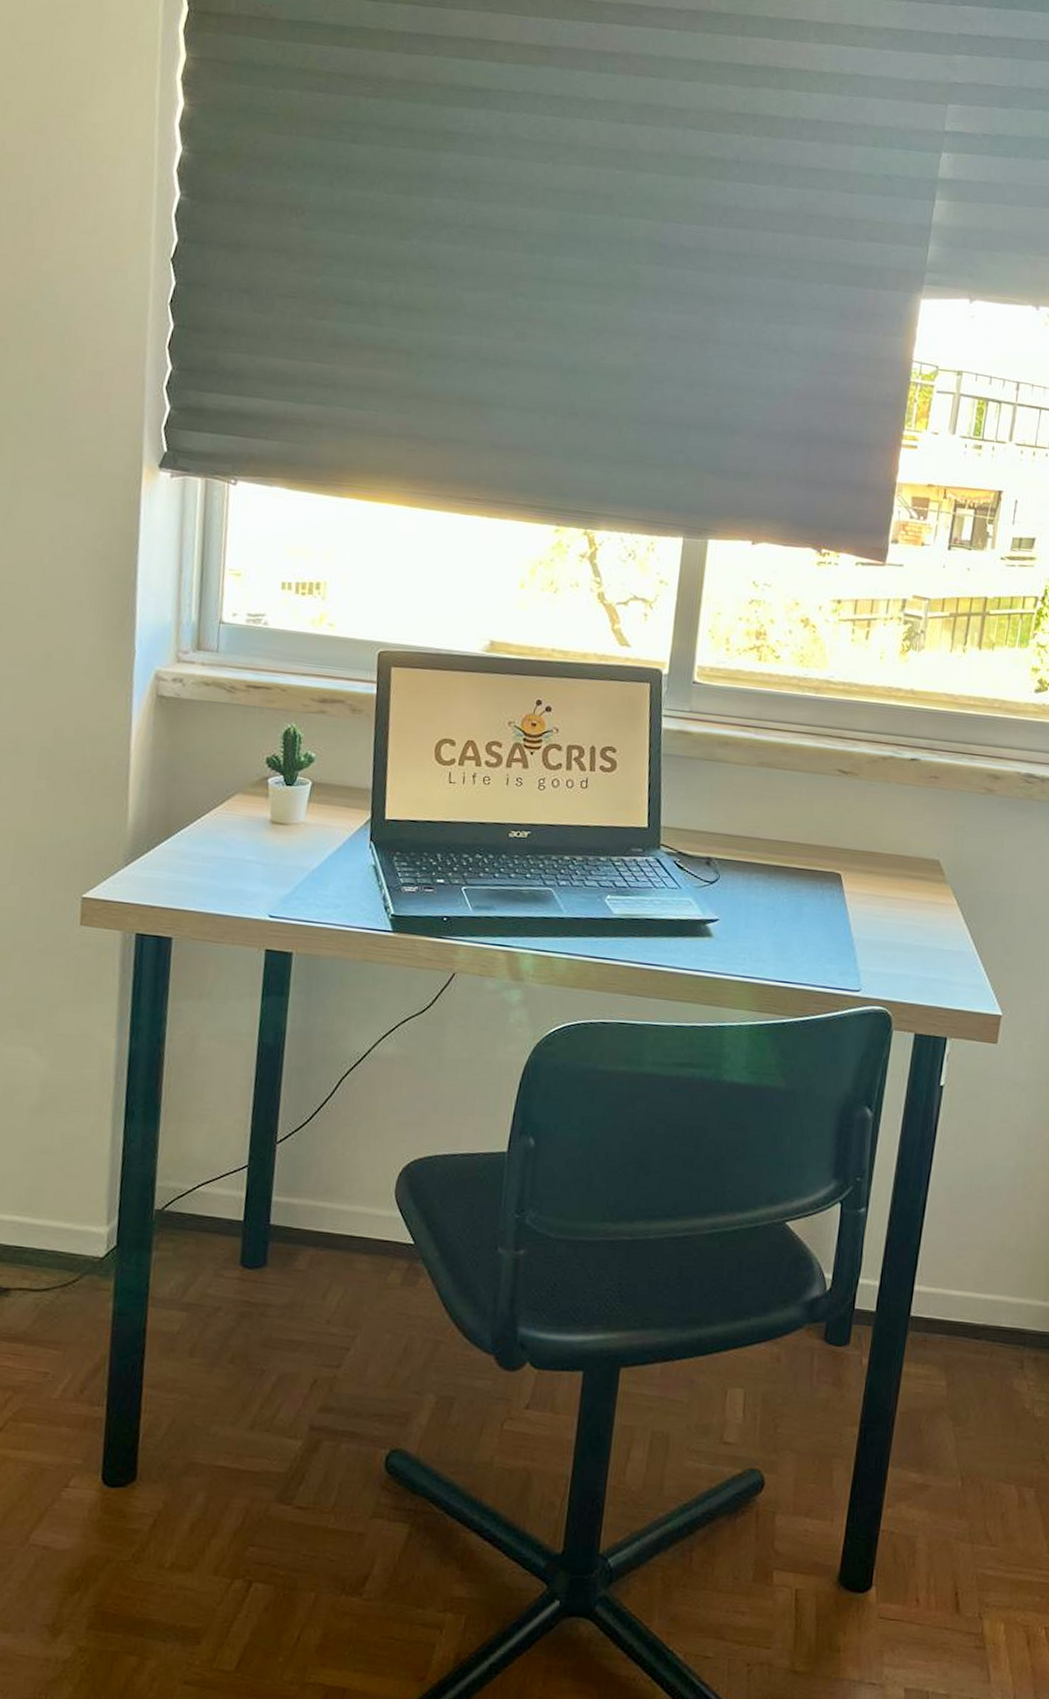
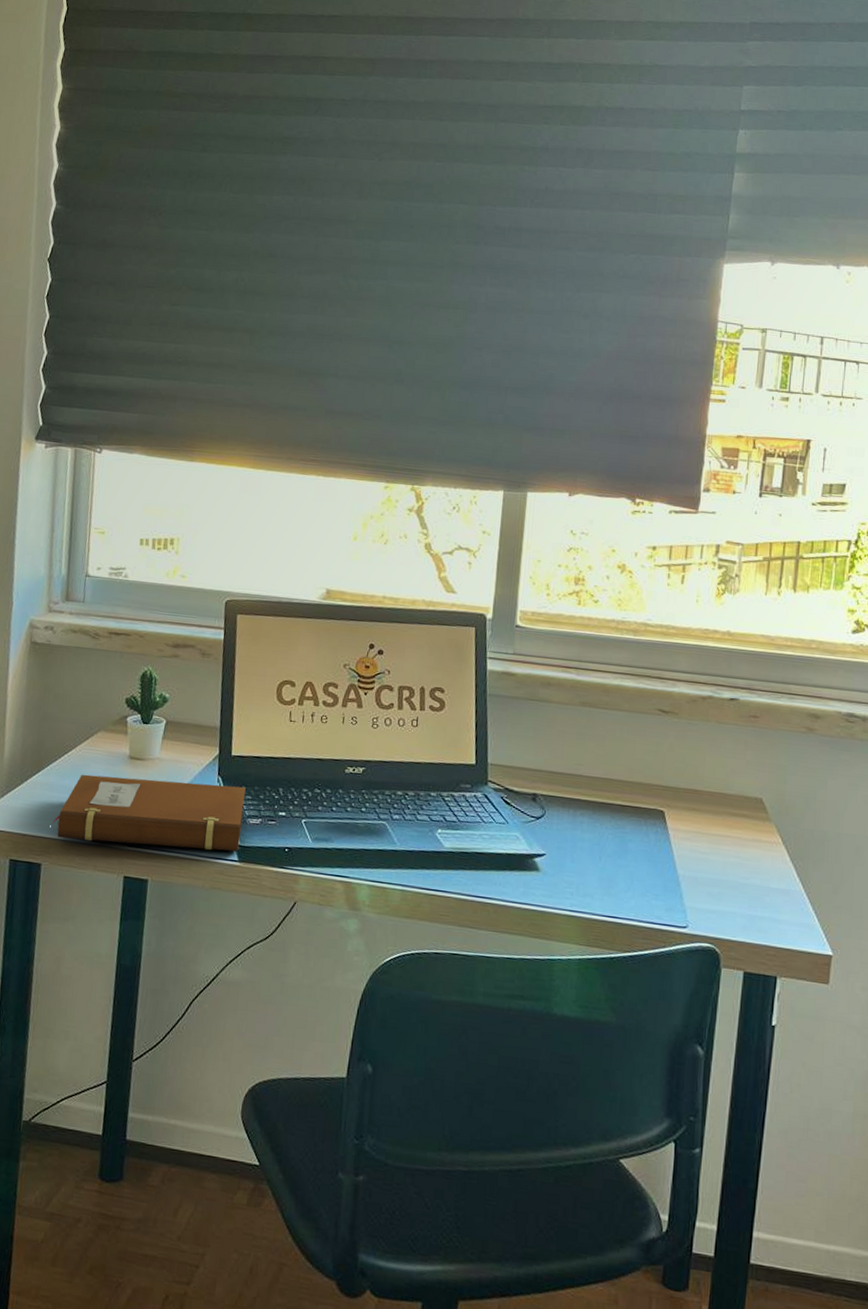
notebook: none [184,840,401,921] -> present [53,774,246,852]

